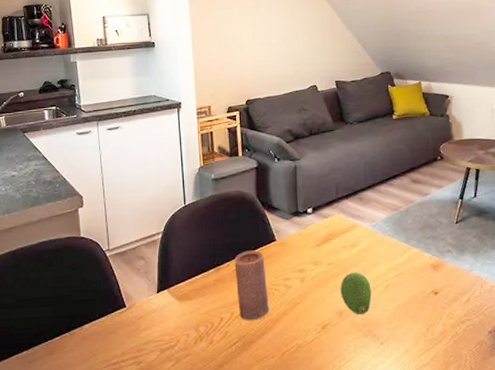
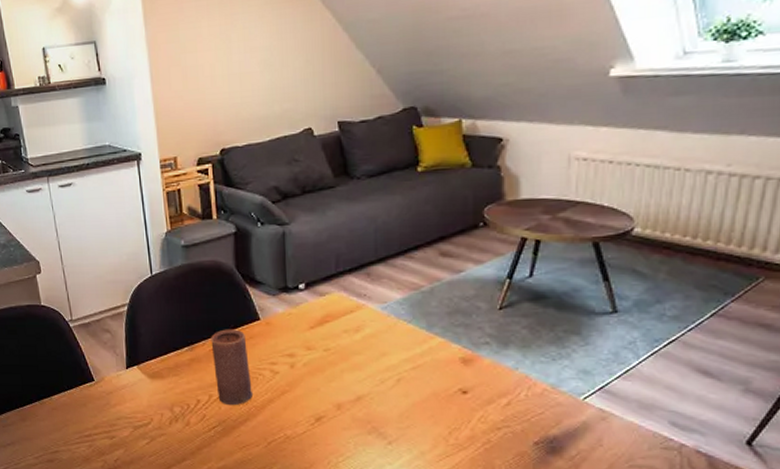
fruit: present [340,272,372,315] -> none [339,361,379,410]

